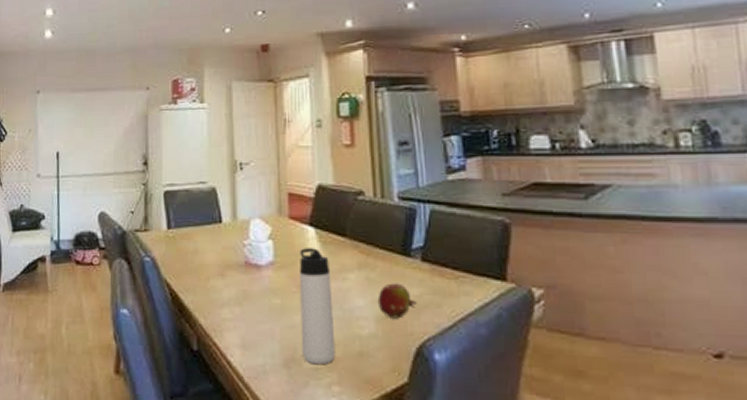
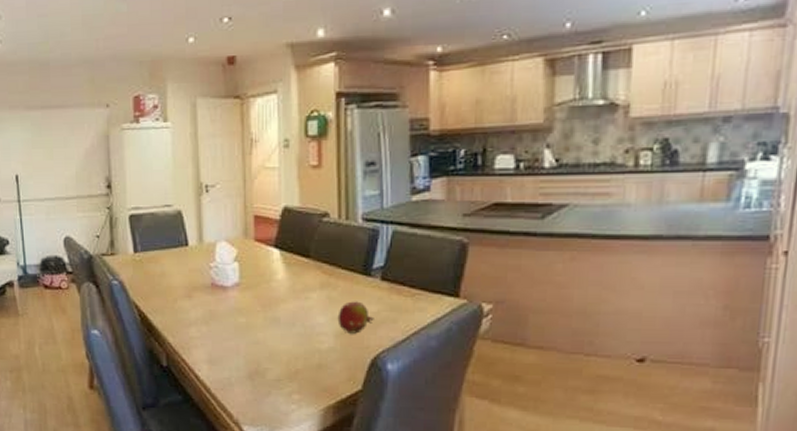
thermos bottle: present [300,248,336,365] -> none [264,269,297,377]

